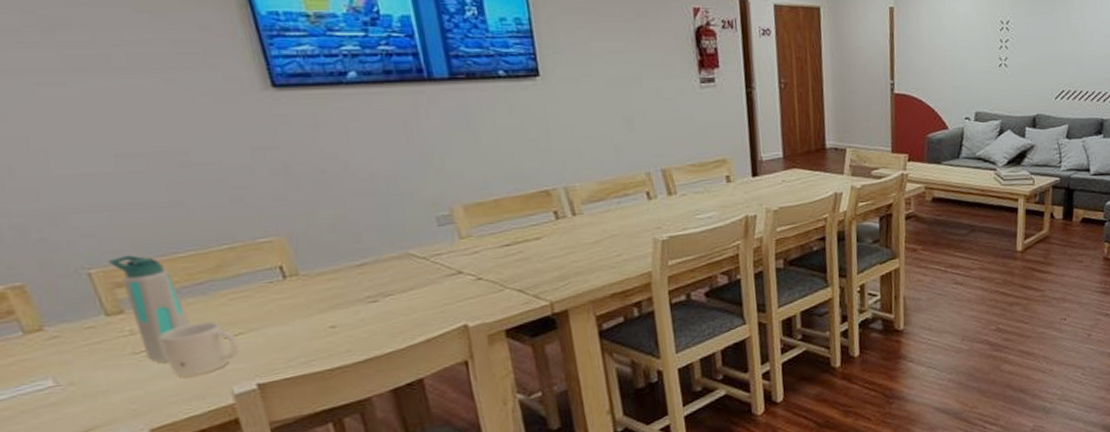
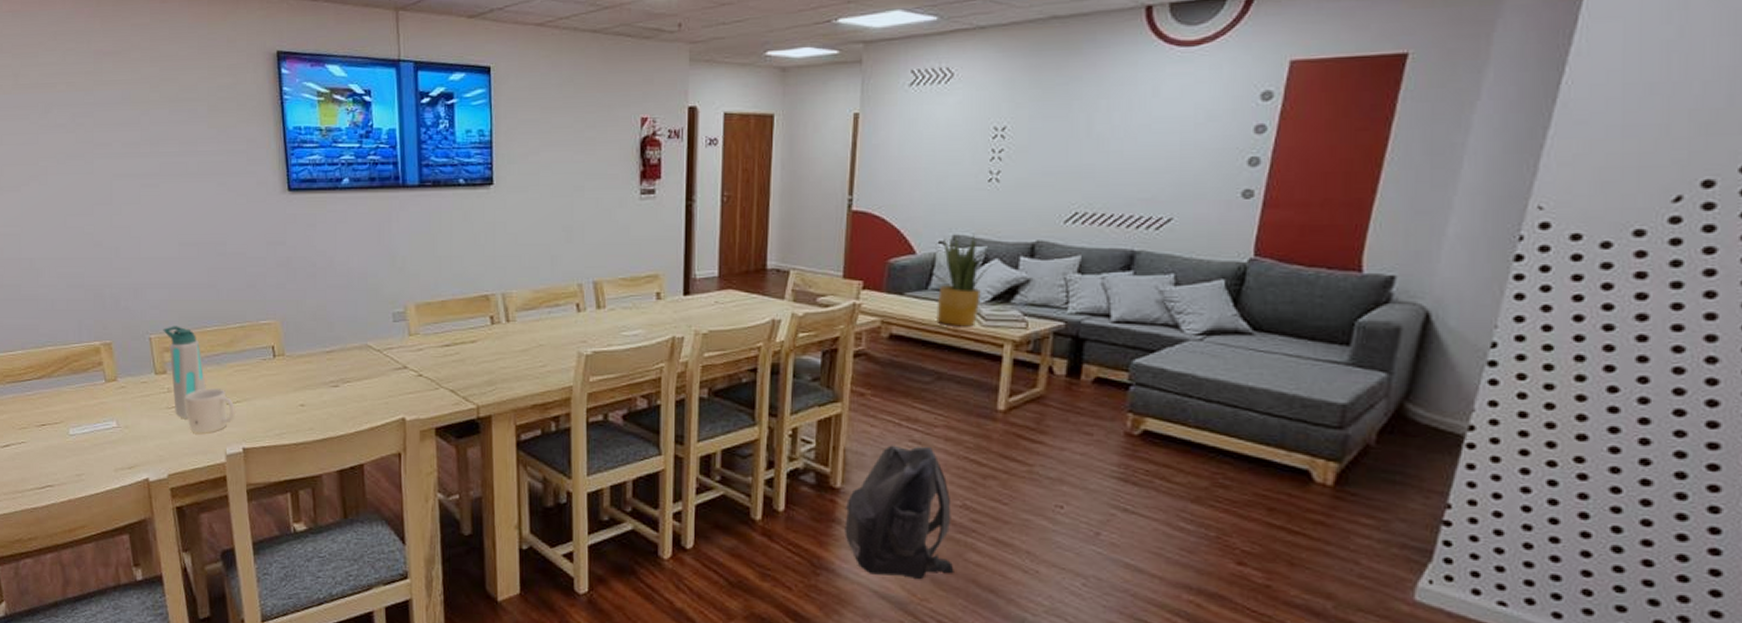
backpack: none [908,286,994,395] -> present [845,445,954,579]
planter: none [967,110,1006,187] -> present [936,234,992,327]

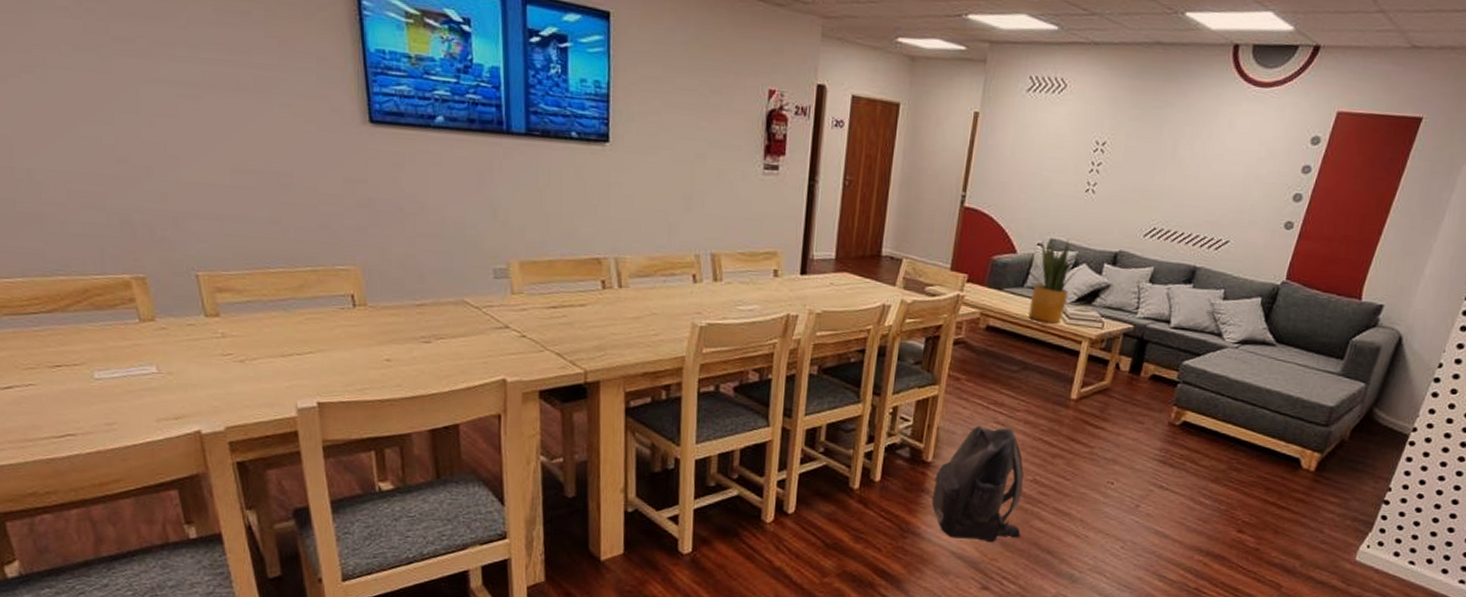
water bottle: present [163,326,206,420] -> none [213,263,271,369]
mug: present [184,387,235,435] -> none [243,335,307,386]

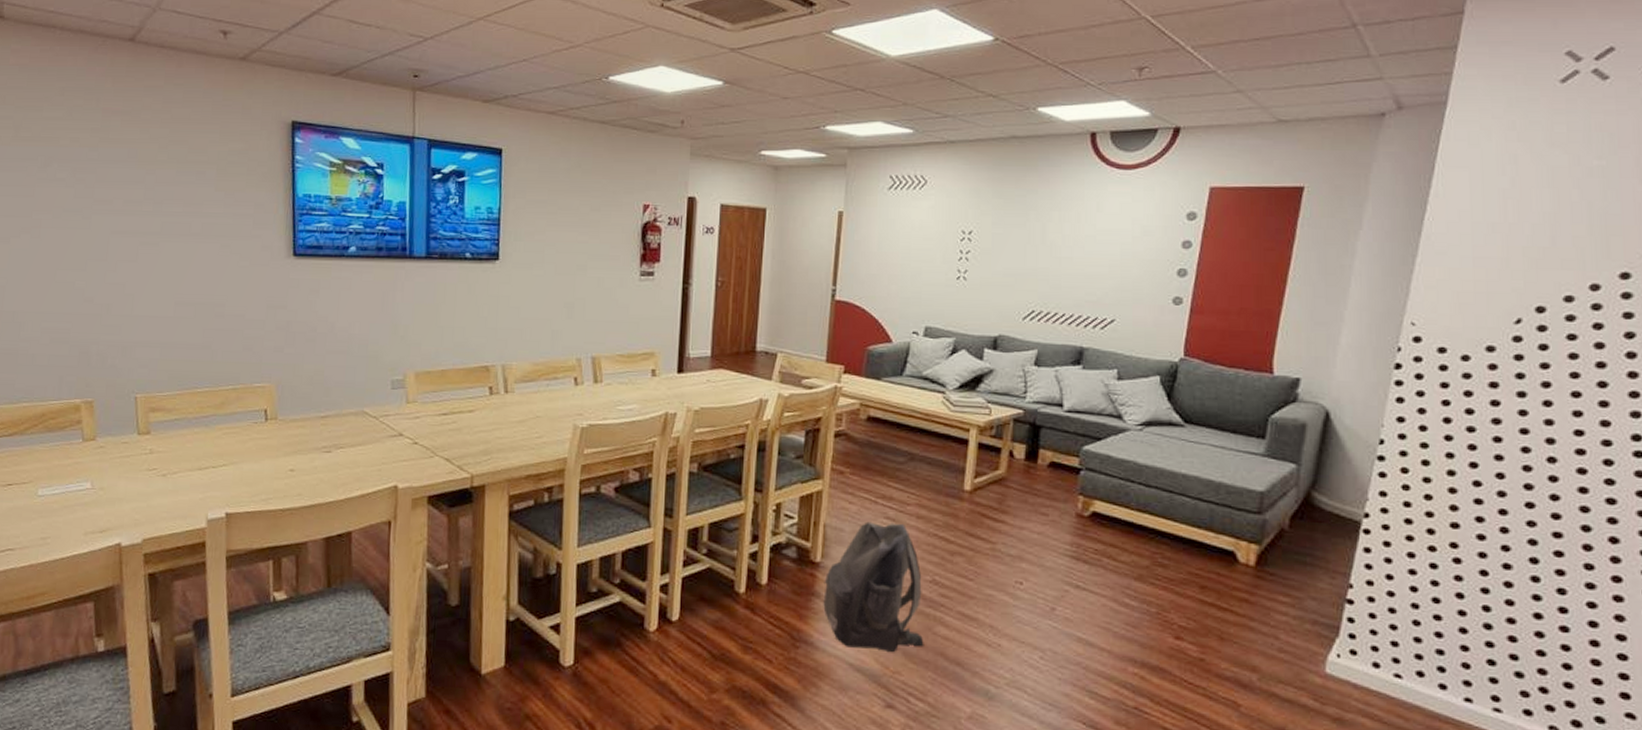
planter: present [1028,239,1081,324] -> none [910,326,960,412]

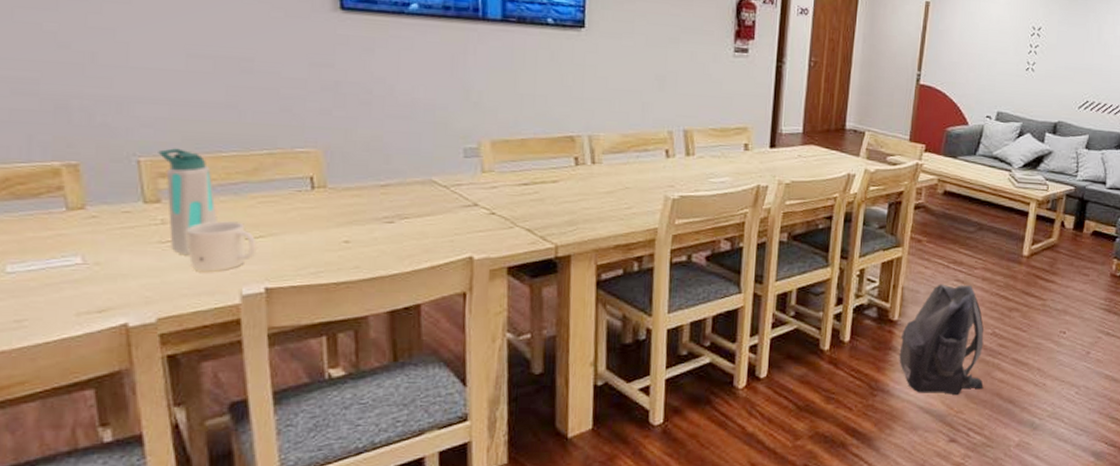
water bottle: none [150,385,192,482] -> present [158,148,218,256]
mug: none [167,450,221,498] -> present [185,220,257,273]

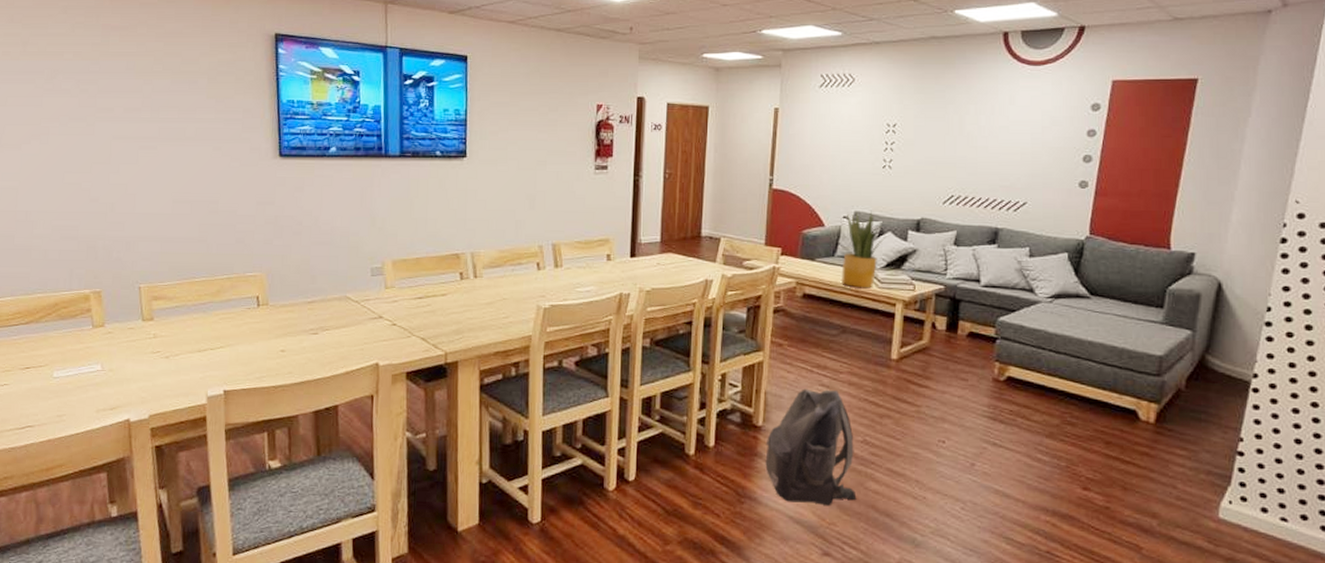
water bottle: present [158,148,218,256] -> none [152,276,192,364]
mug: present [185,220,257,273] -> none [169,333,219,378]
planter: none [981,112,1025,187] -> present [842,211,886,288]

